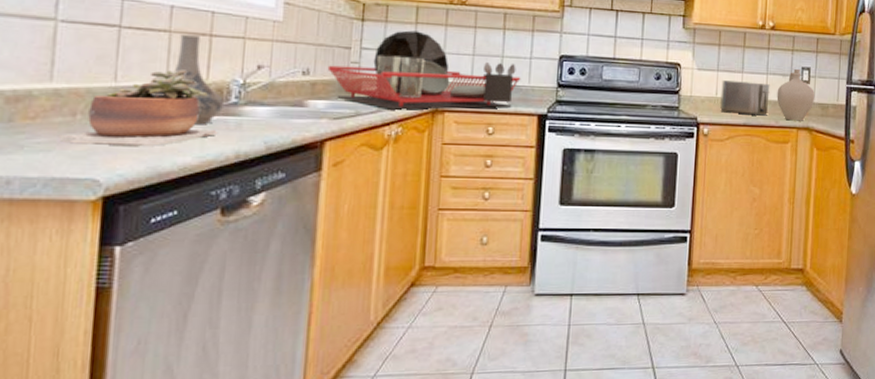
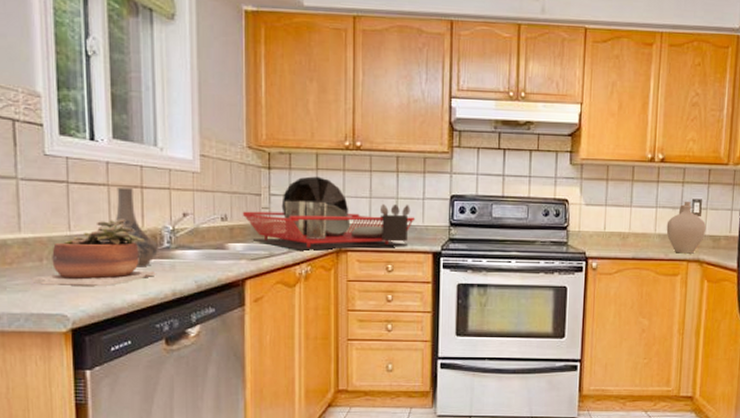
toaster: present [720,80,770,116] -> none [608,215,659,249]

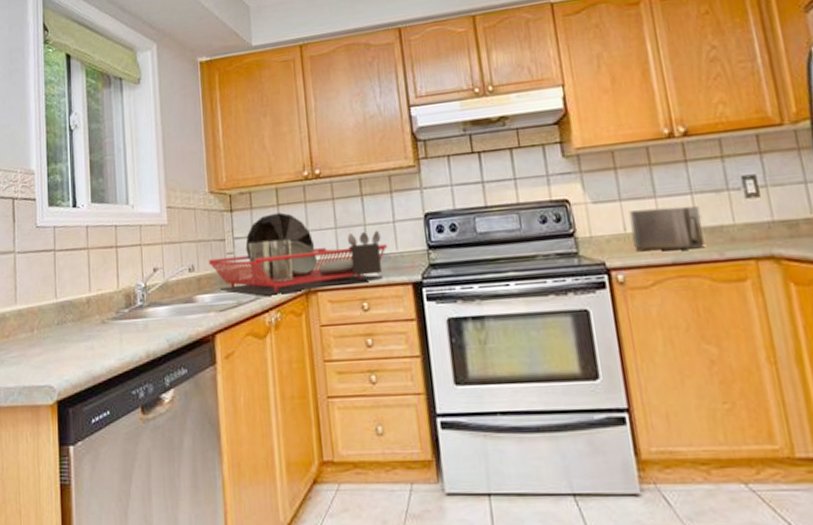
succulent plant: present [32,219,157,286] -> none [25,281,132,356]
decorative vase: present [99,187,159,267] -> none [81,248,133,330]
toaster: none [608,215,659,249] -> present [628,205,705,251]
ceramic jug: present [666,201,706,254] -> none [711,179,773,250]

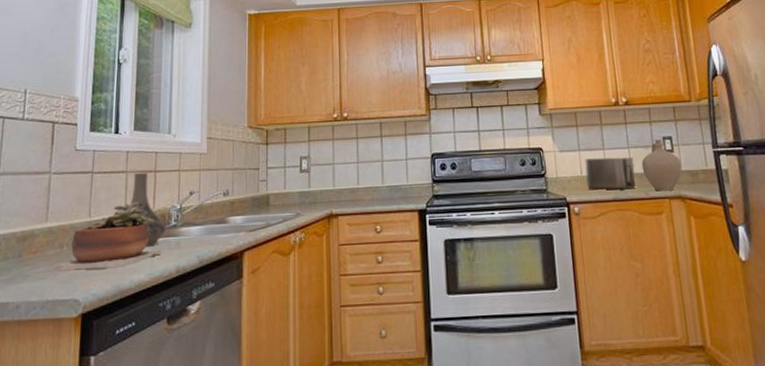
succulent plant: none [25,281,132,356] -> present [51,202,164,271]
decorative vase: none [81,248,133,330] -> present [114,172,167,247]
dish rack: present [208,212,388,297] -> none [242,147,400,220]
ceramic jug: none [711,179,773,250] -> present [641,139,682,191]

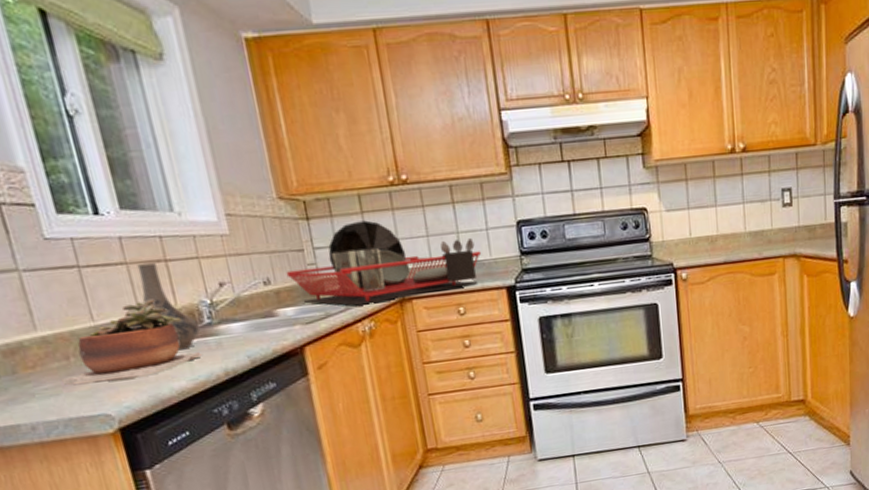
dish rack: none [242,147,400,220] -> present [286,220,482,307]
toaster: present [584,157,636,190] -> none [694,213,749,252]
ceramic jug: present [641,139,682,191] -> none [756,191,800,250]

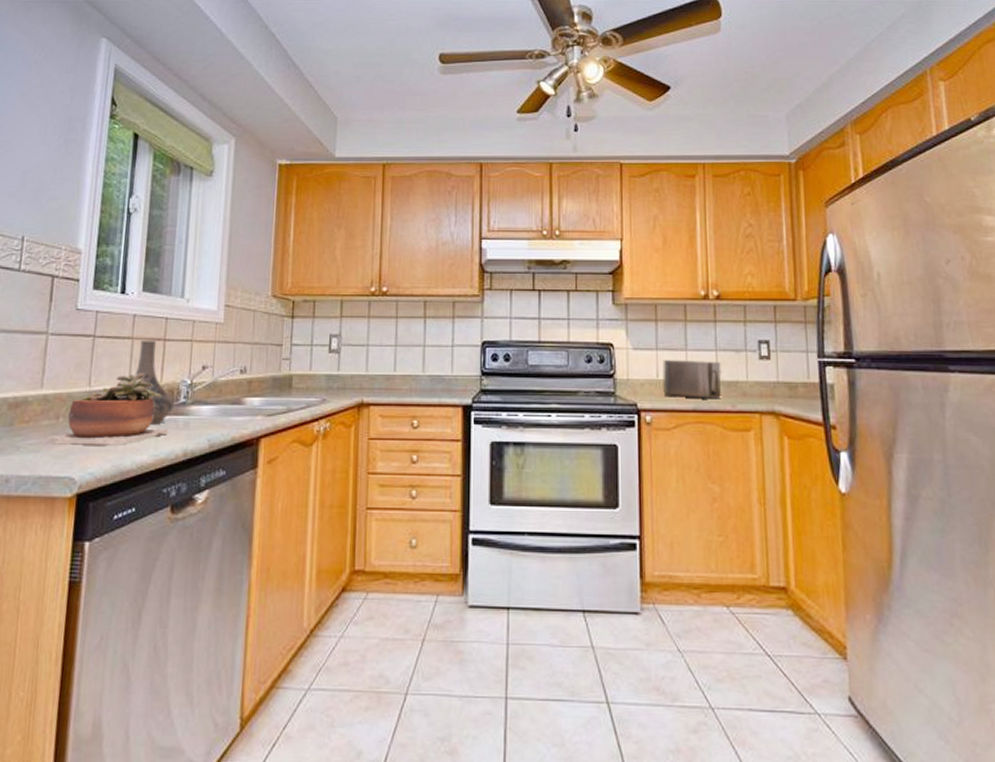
dish rack: present [286,220,482,307] -> none [262,324,444,406]
toaster: none [694,213,749,252] -> present [662,360,722,399]

